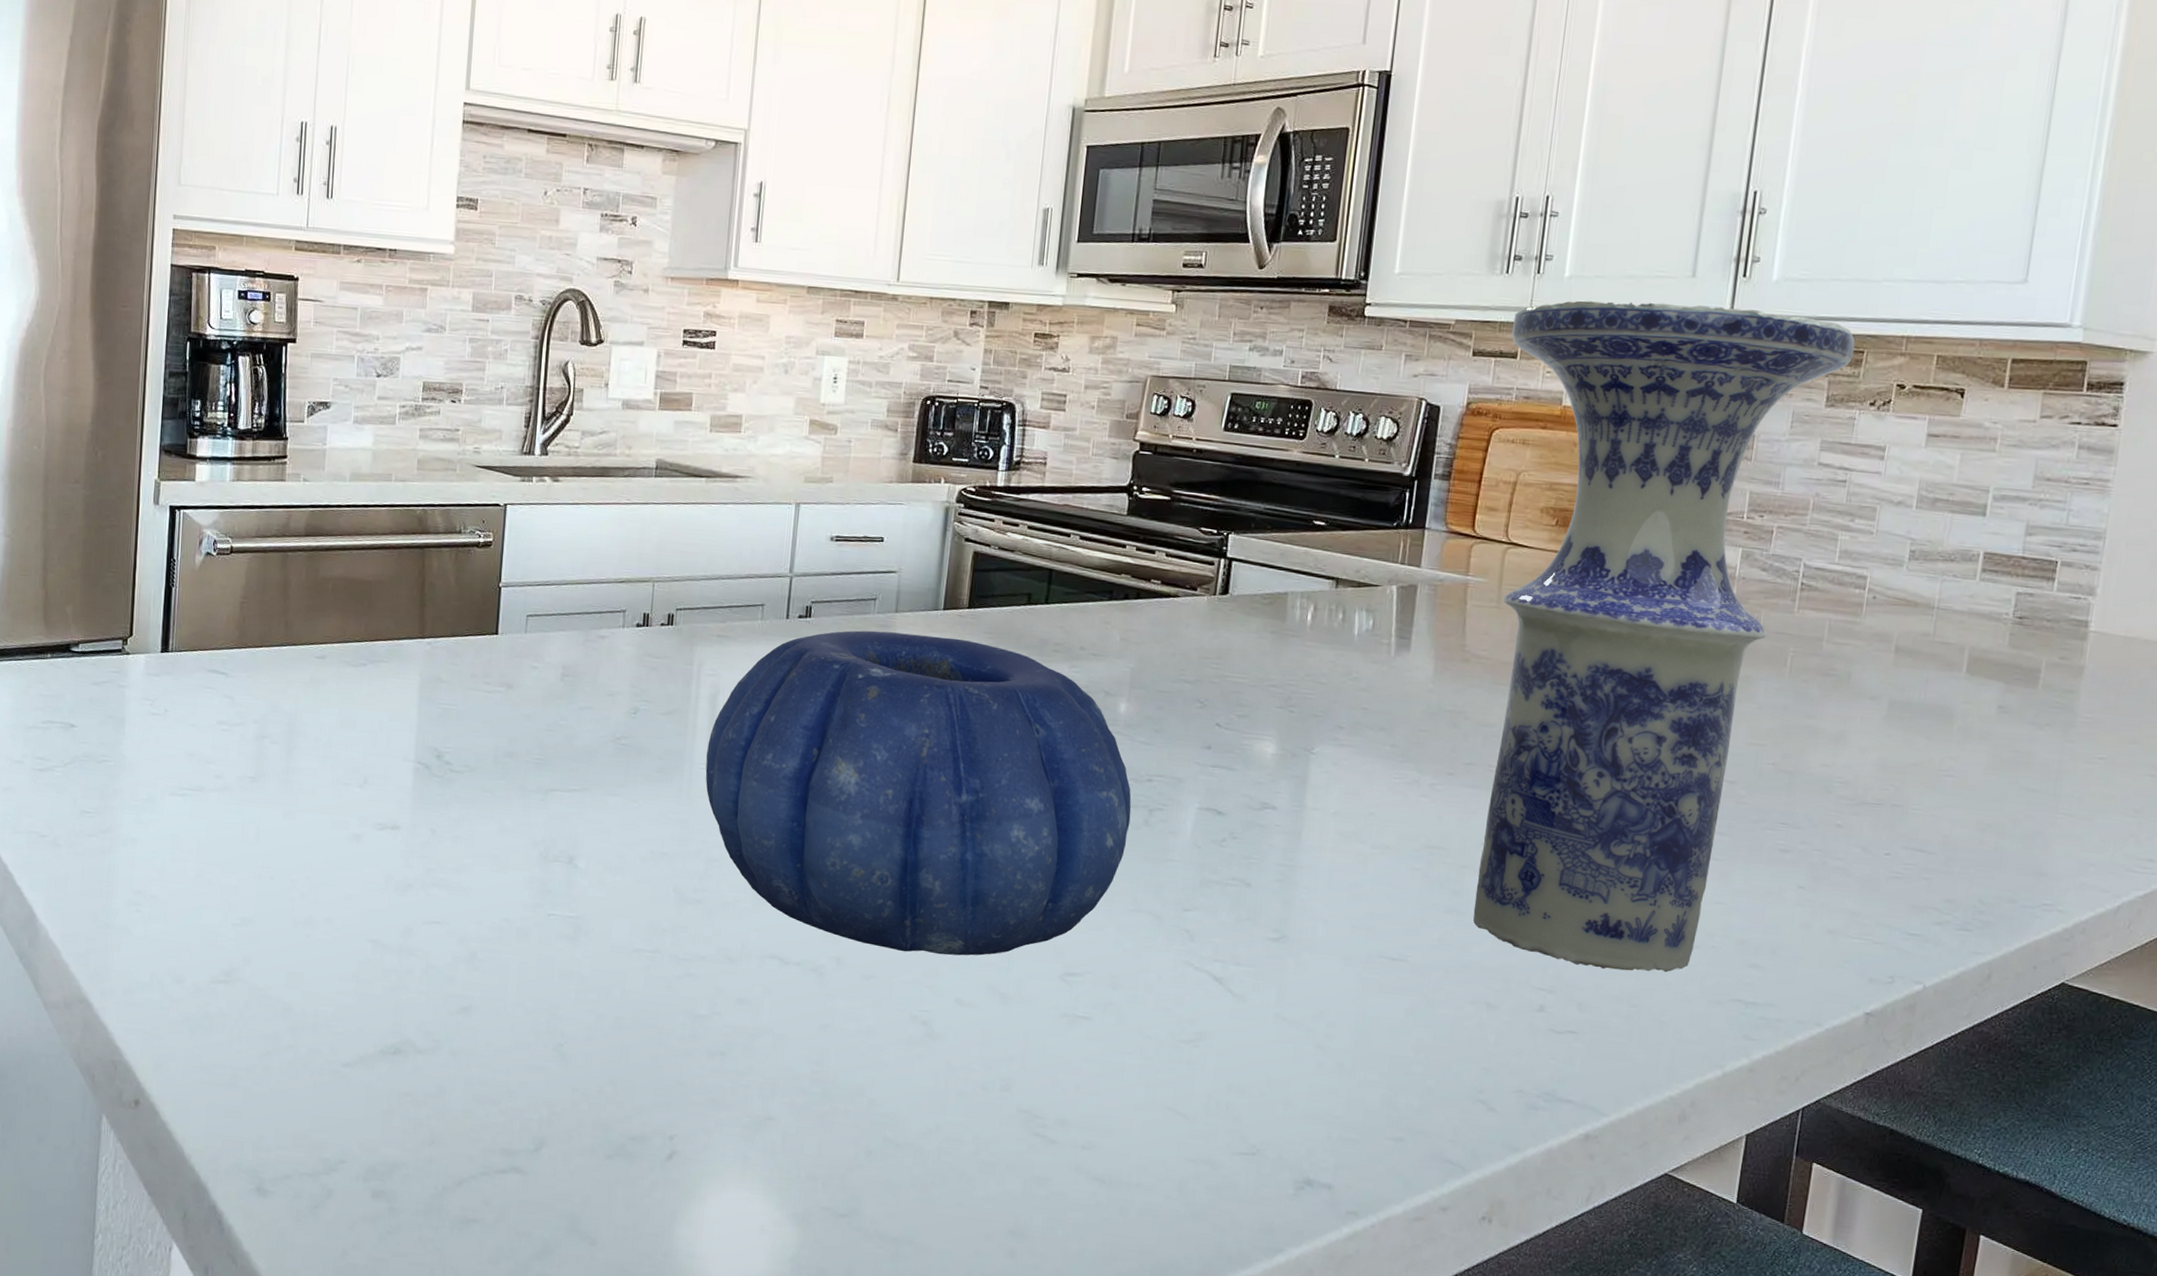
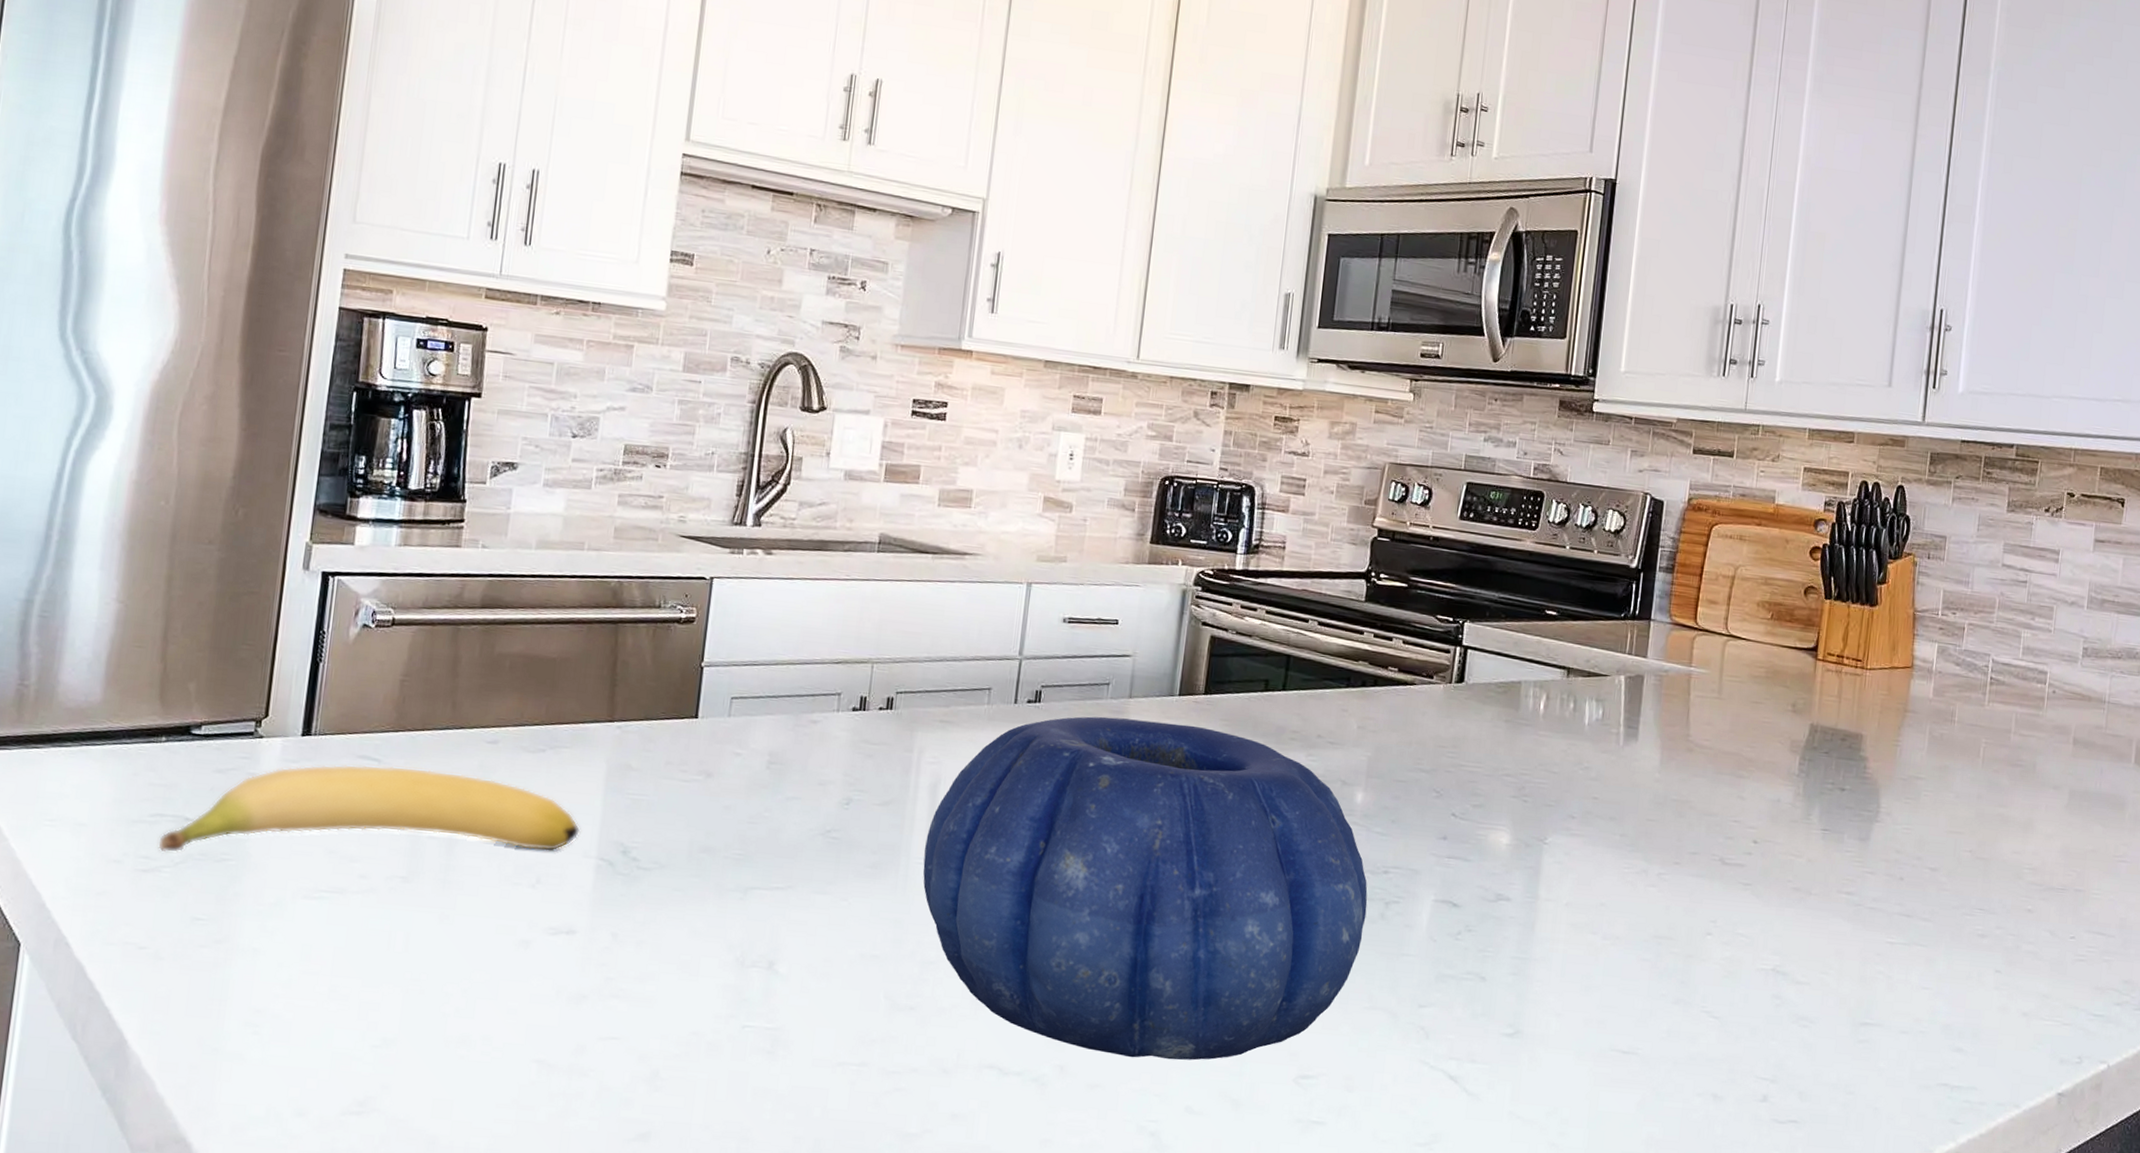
banana: none [49,677,400,755] -> present [157,764,581,853]
vase: present [1473,301,1855,973] -> none [1699,404,2031,1059]

